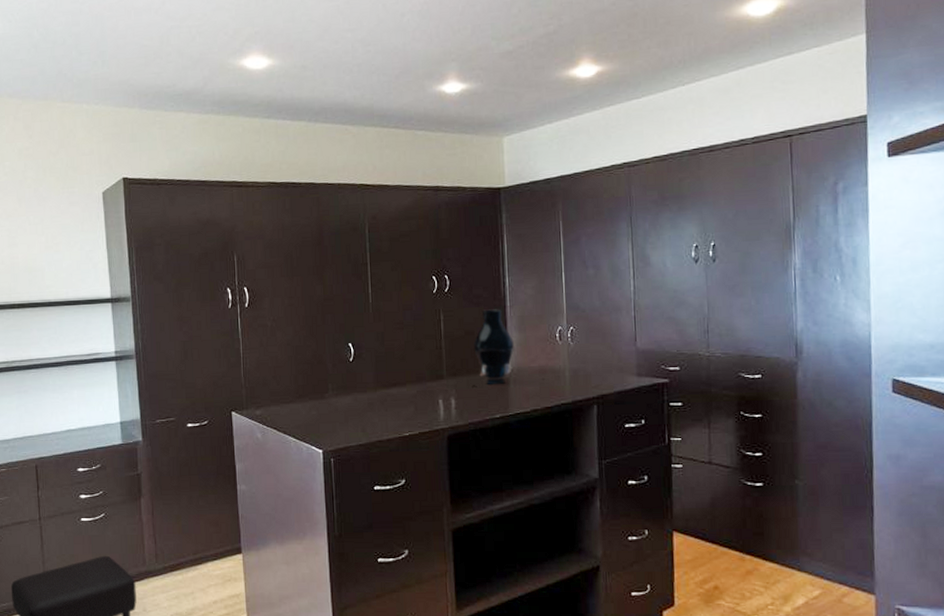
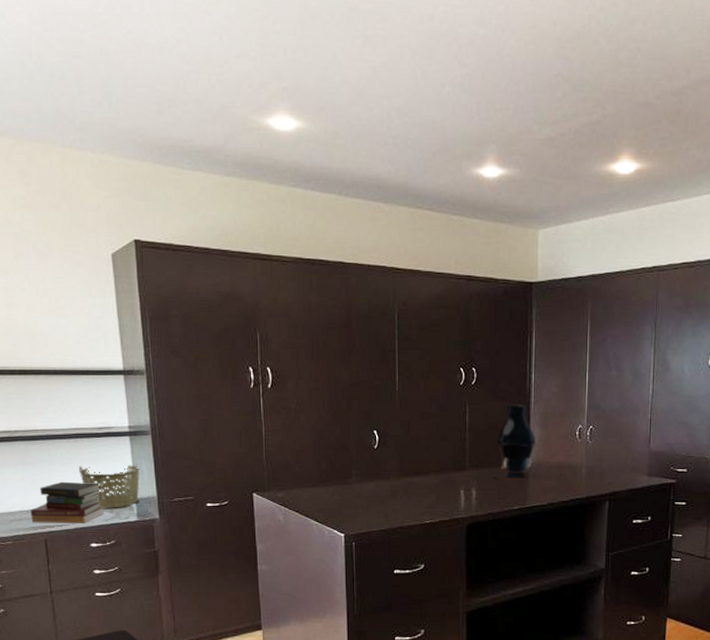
books: none [23,407,92,450] -> present [30,481,105,524]
basket: none [68,387,125,433] -> present [78,464,140,508]

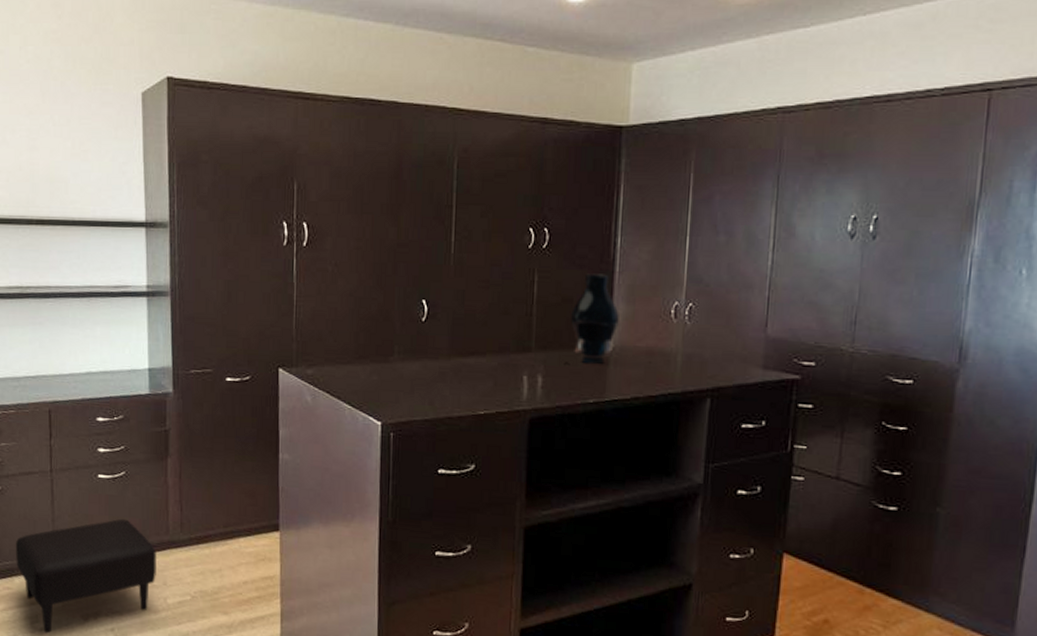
books: present [30,481,105,524] -> none [36,345,115,394]
basket: present [78,464,140,508] -> none [90,328,156,379]

